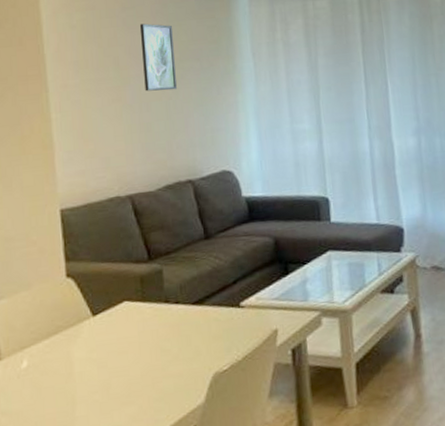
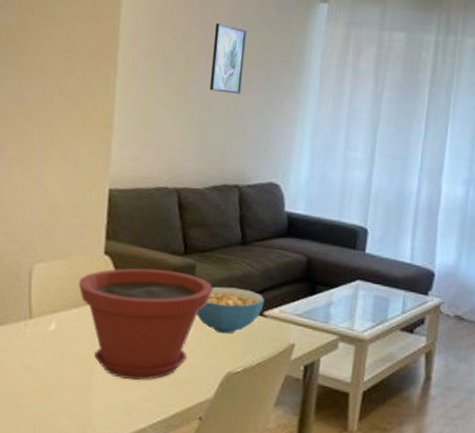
plant pot: none [44,279,185,403] -> present [78,268,214,380]
cereal bowl: none [172,283,239,334] -> present [197,286,264,334]

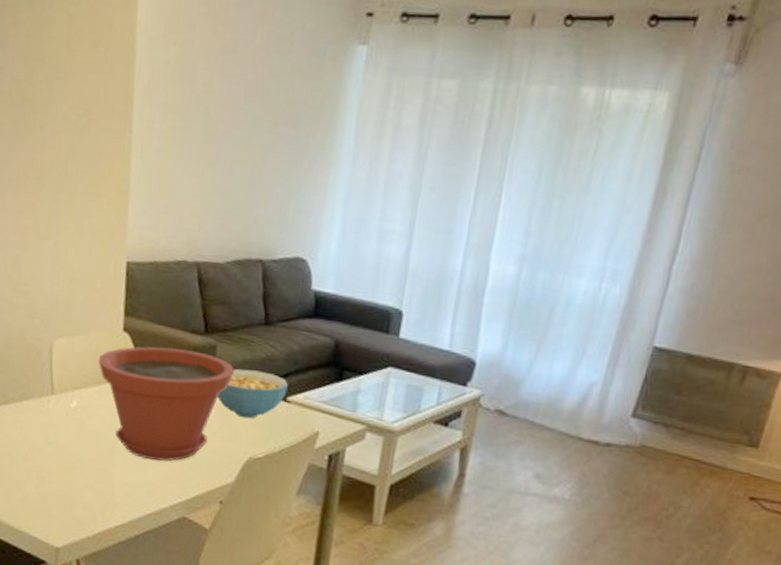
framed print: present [210,23,247,95] -> none [232,72,273,157]

